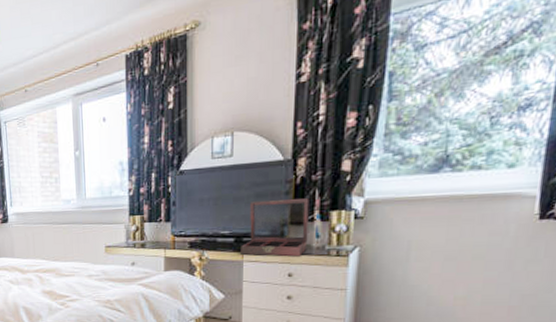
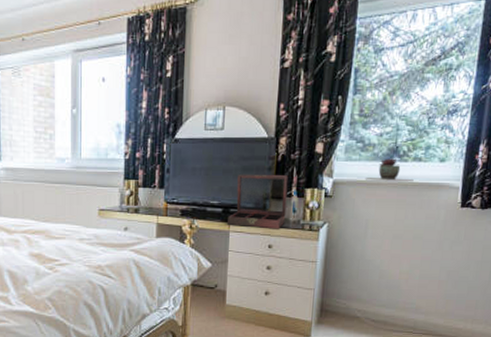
succulent plant: none [405,169,471,197] -> present [365,158,414,182]

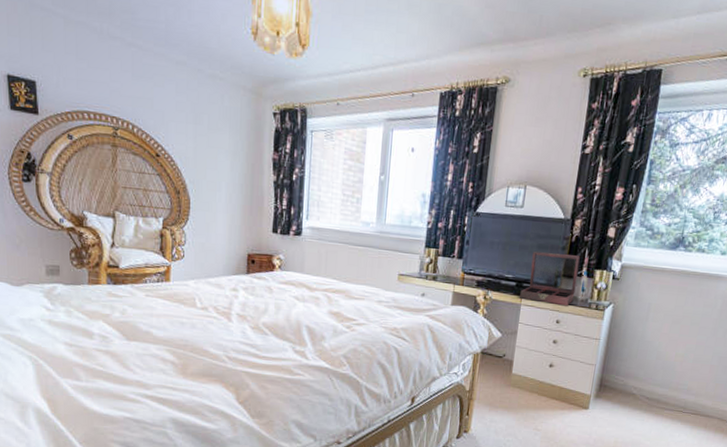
succulent plant: present [365,158,414,182] -> none [651,247,696,272]

